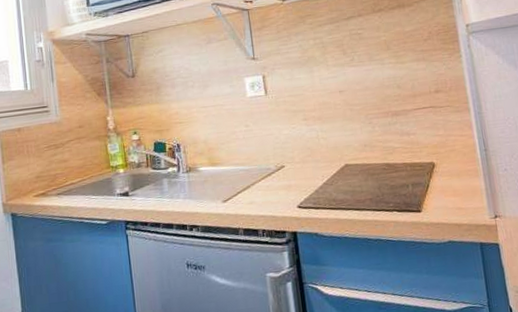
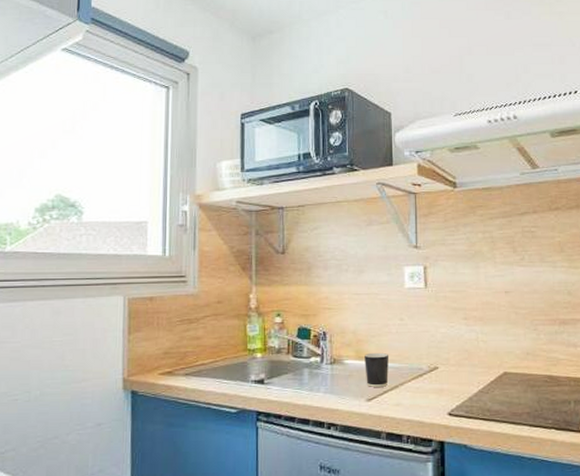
mug: none [217,157,241,190] -> present [365,352,390,387]

